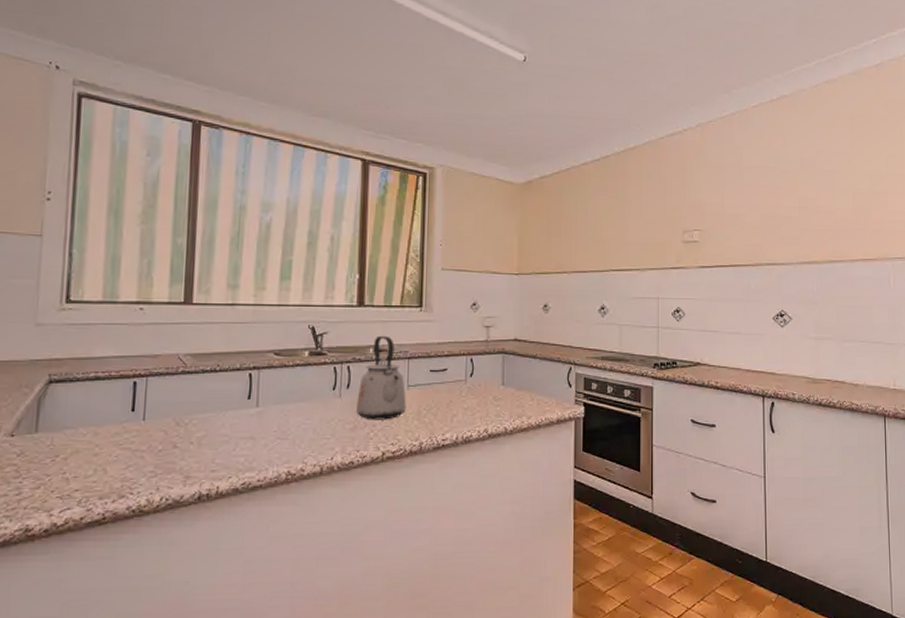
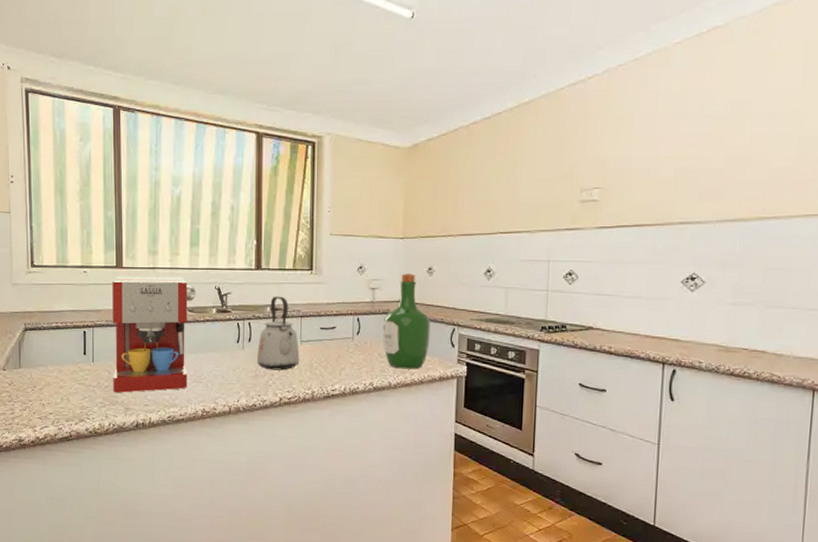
coffee maker: none [169,314,285,458] -> present [112,276,196,393]
wine bottle: none [497,310,547,413] -> present [382,273,431,370]

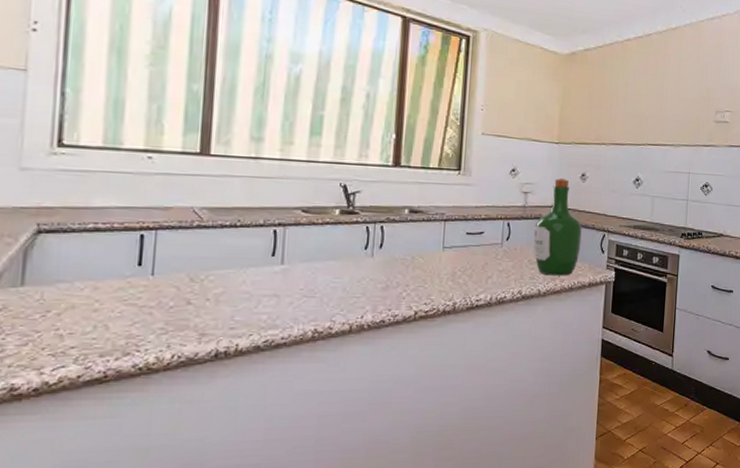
coffee maker: present [112,276,196,393] -> none [182,166,314,315]
kettle: present [257,296,300,371] -> none [389,197,441,280]

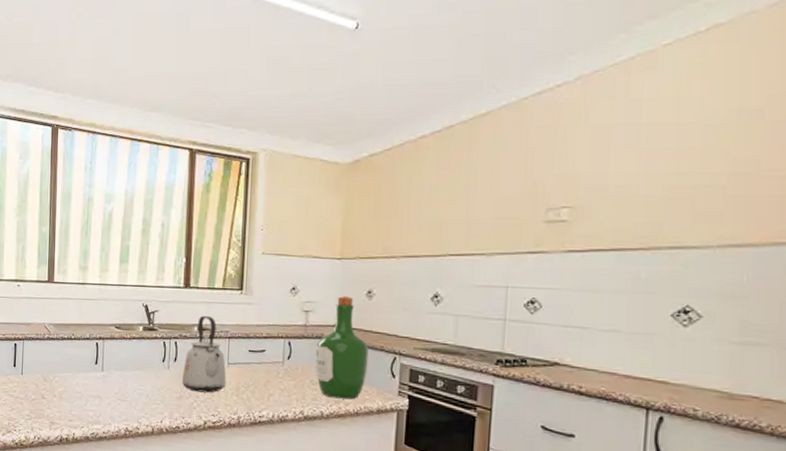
kettle: none [389,197,441,280] -> present [182,315,227,393]

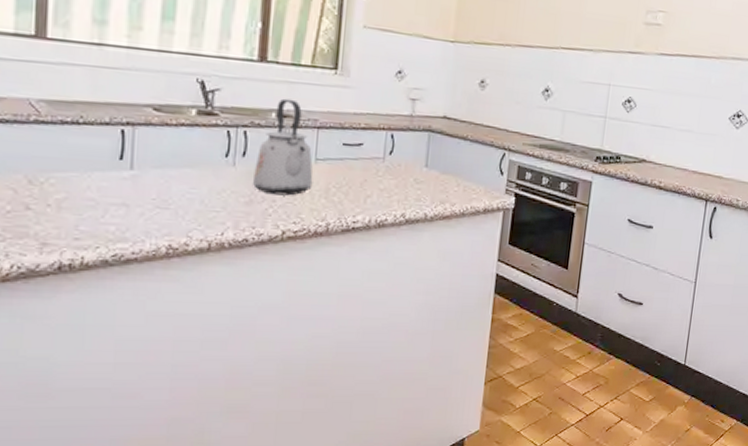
wine bottle: present [315,296,369,400] -> none [420,84,479,199]

